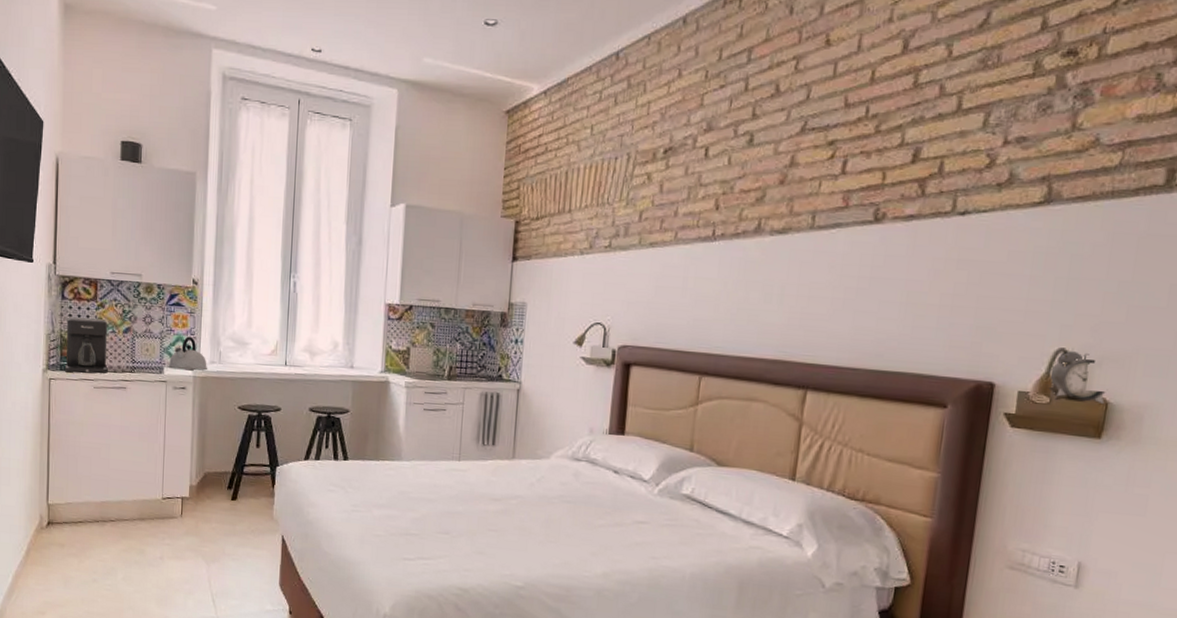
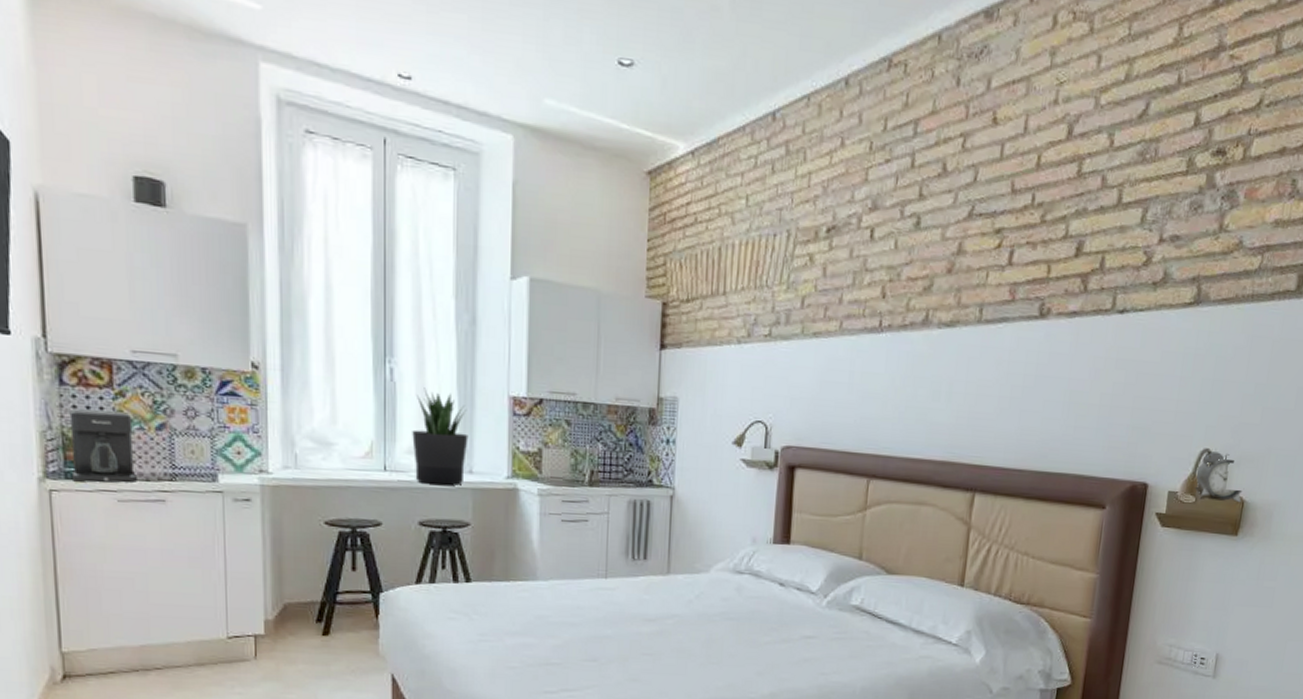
kettle: present [168,336,208,371] -> none [223,435,281,478]
planter: none [307,297,352,378] -> present [412,387,469,486]

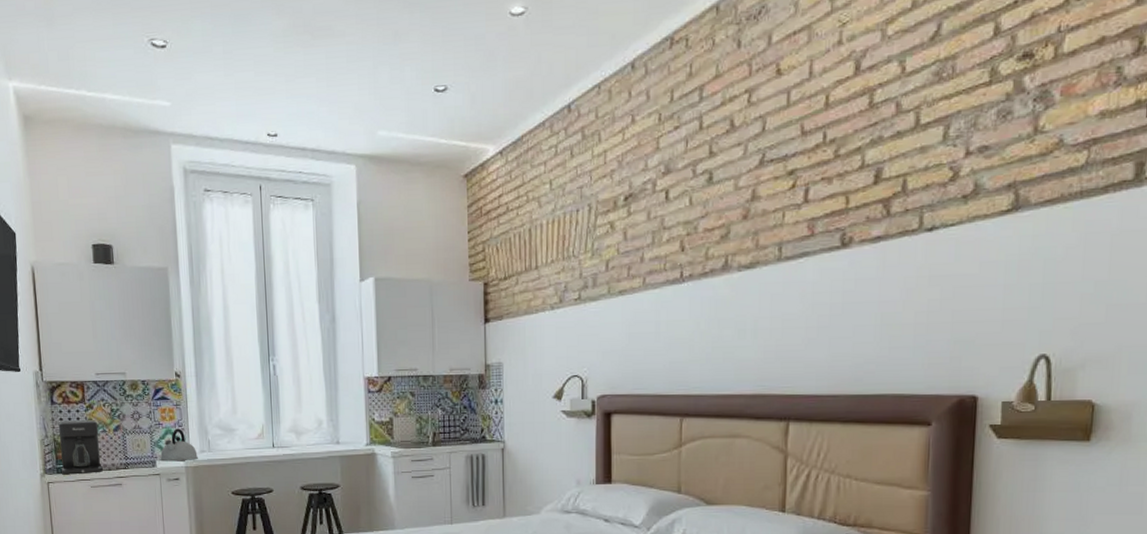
kettle: none [223,435,281,478] -> present [160,428,199,462]
planter: present [412,387,469,486] -> none [292,377,335,456]
alarm clock: present [1194,451,1243,503] -> none [1031,356,1092,408]

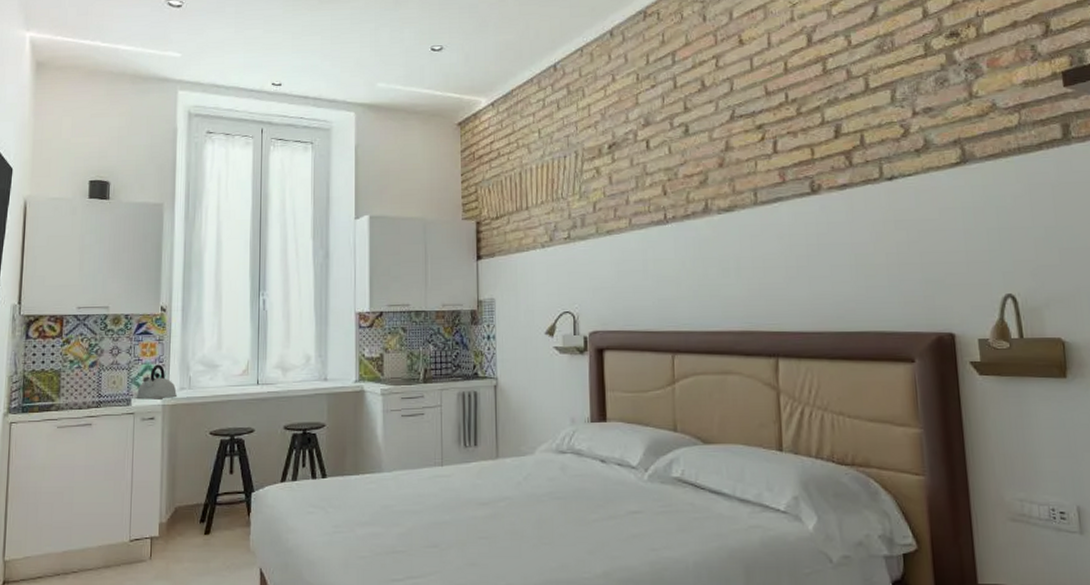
coffee maker: present [58,420,103,475] -> none [27,355,74,414]

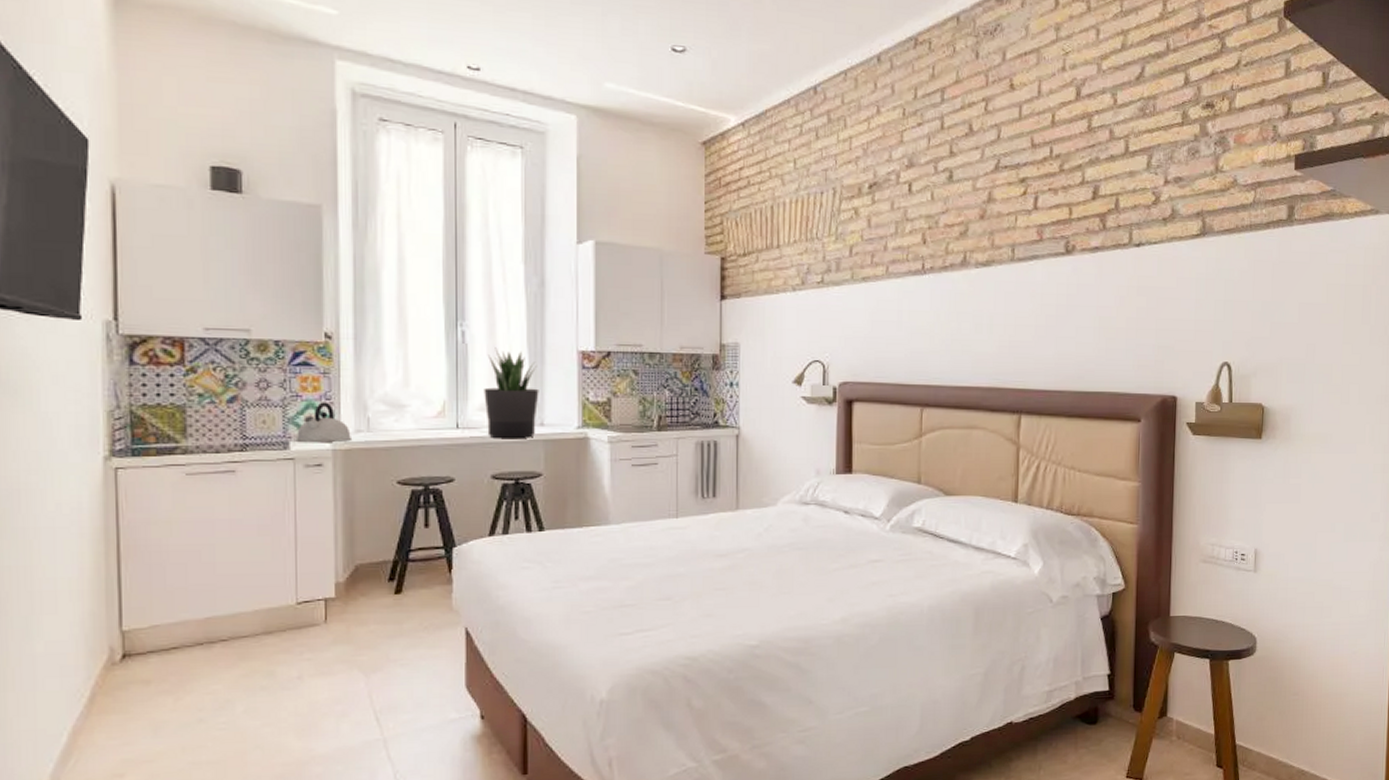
planter: none [279,312,324,394] -> present [484,347,539,439]

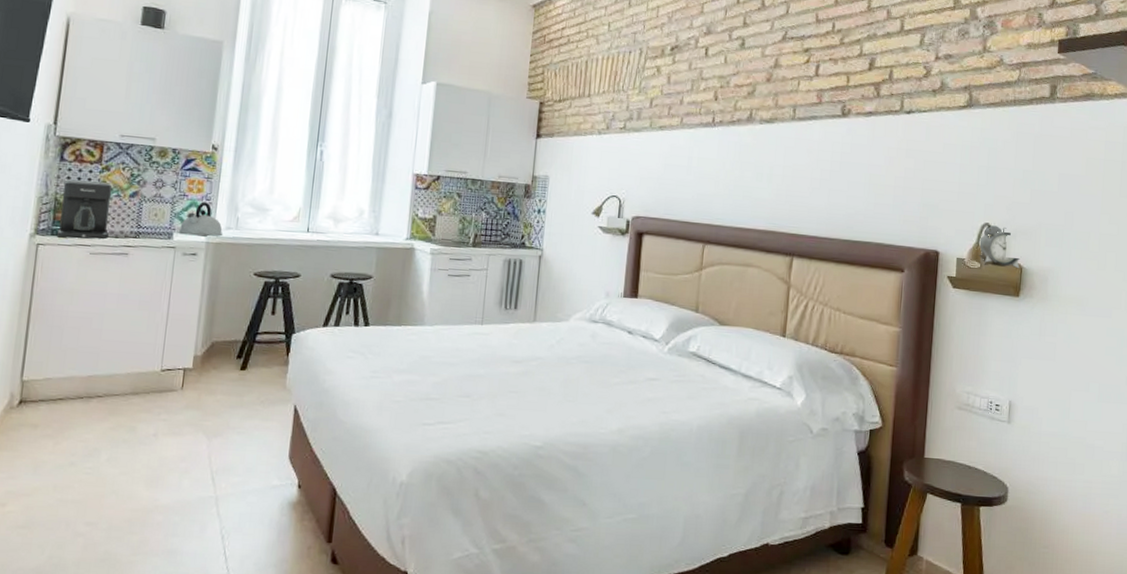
coffee maker: none [138,387,206,458] -> present [57,179,113,240]
planter: present [484,347,539,439] -> none [331,166,379,245]
alarm clock: none [1218,364,1262,409] -> present [978,225,1020,269]

